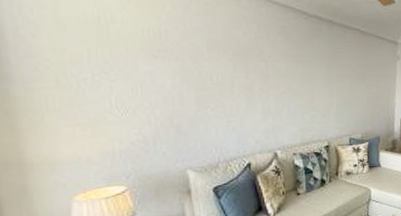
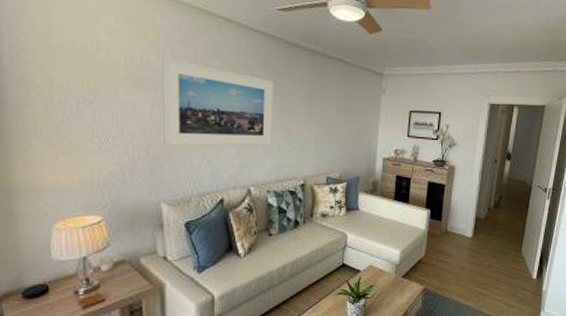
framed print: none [181,28,296,115] -> present [162,57,273,147]

